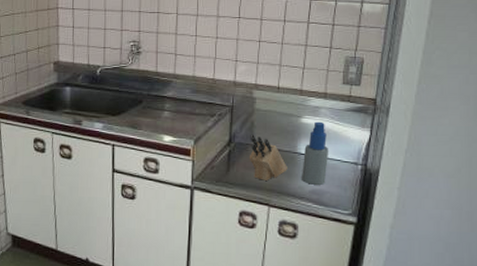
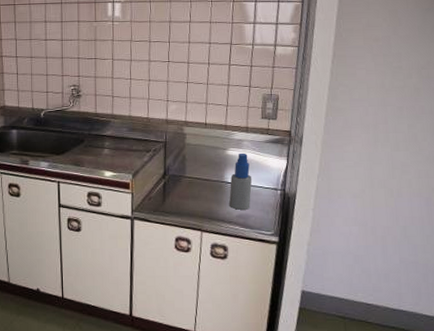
knife block: present [249,134,287,181] -> none [182,166,217,208]

